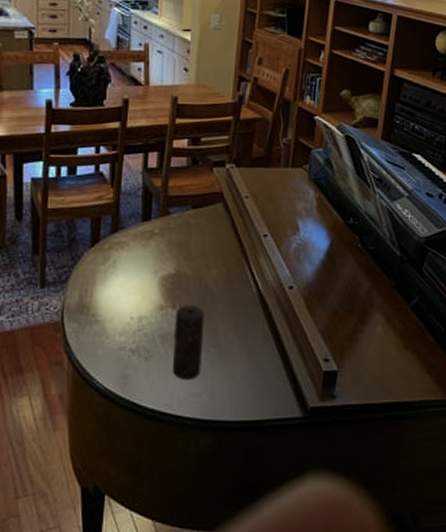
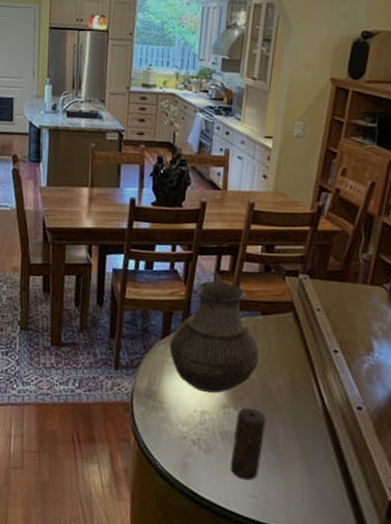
vase: none [100,180,193,296] -> present [169,280,260,394]

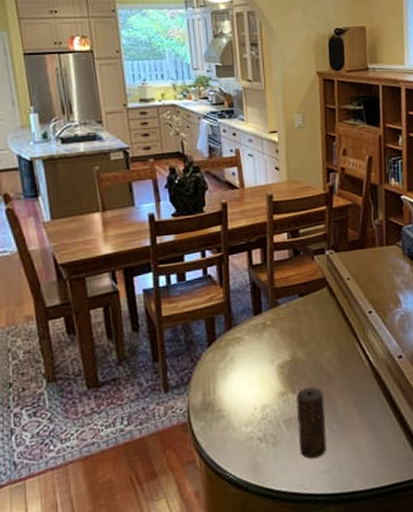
vase: present [169,280,260,394] -> none [217,274,306,387]

